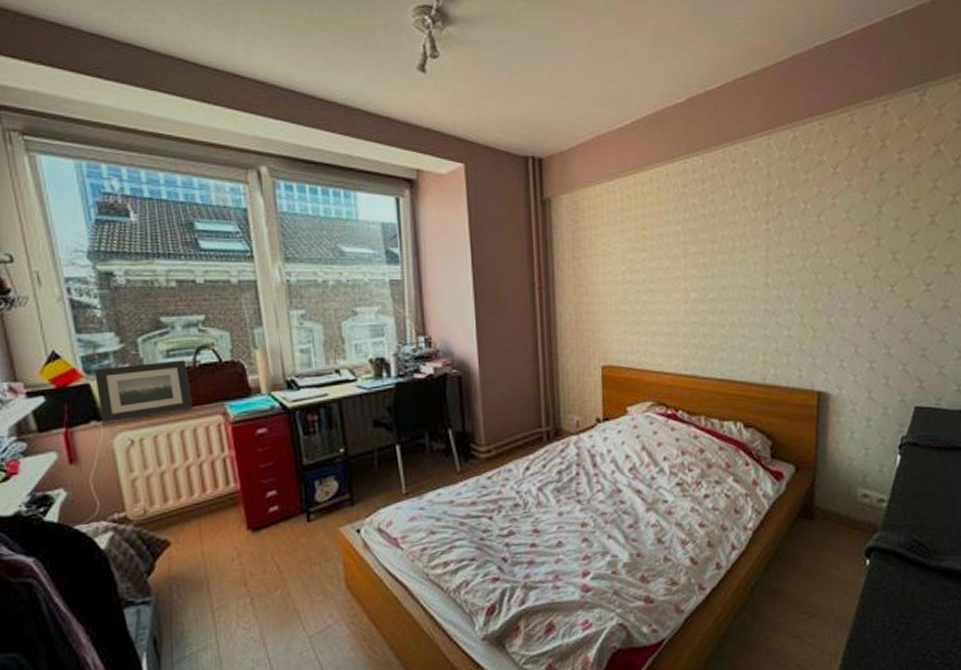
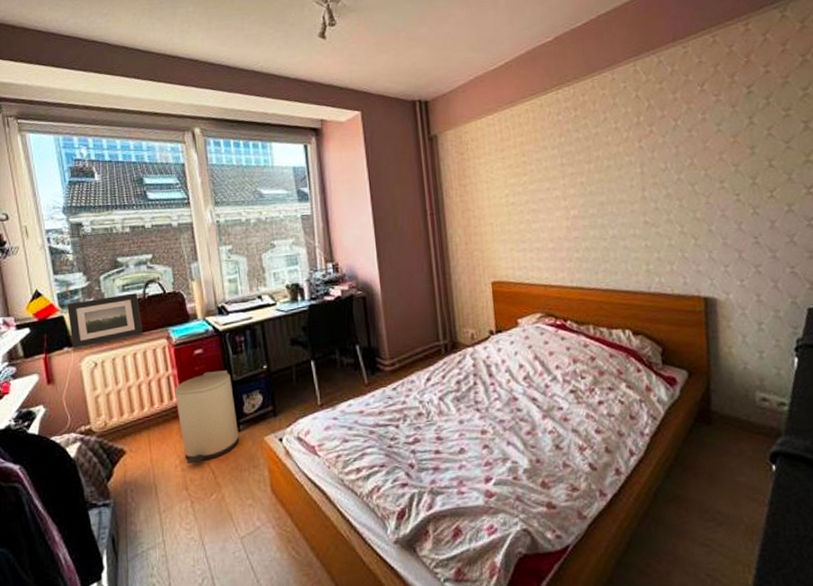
pedal bin: none [232,453,309,556] -> present [174,370,239,463]

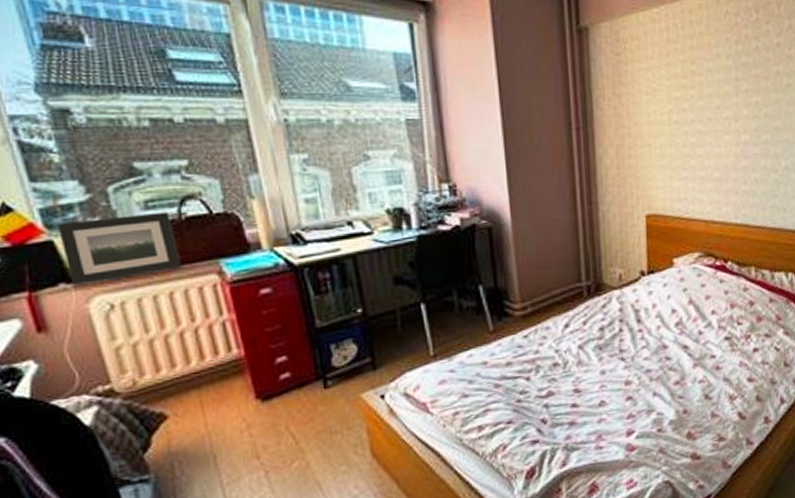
pedal bin: present [174,370,239,463] -> none [234,314,327,428]

